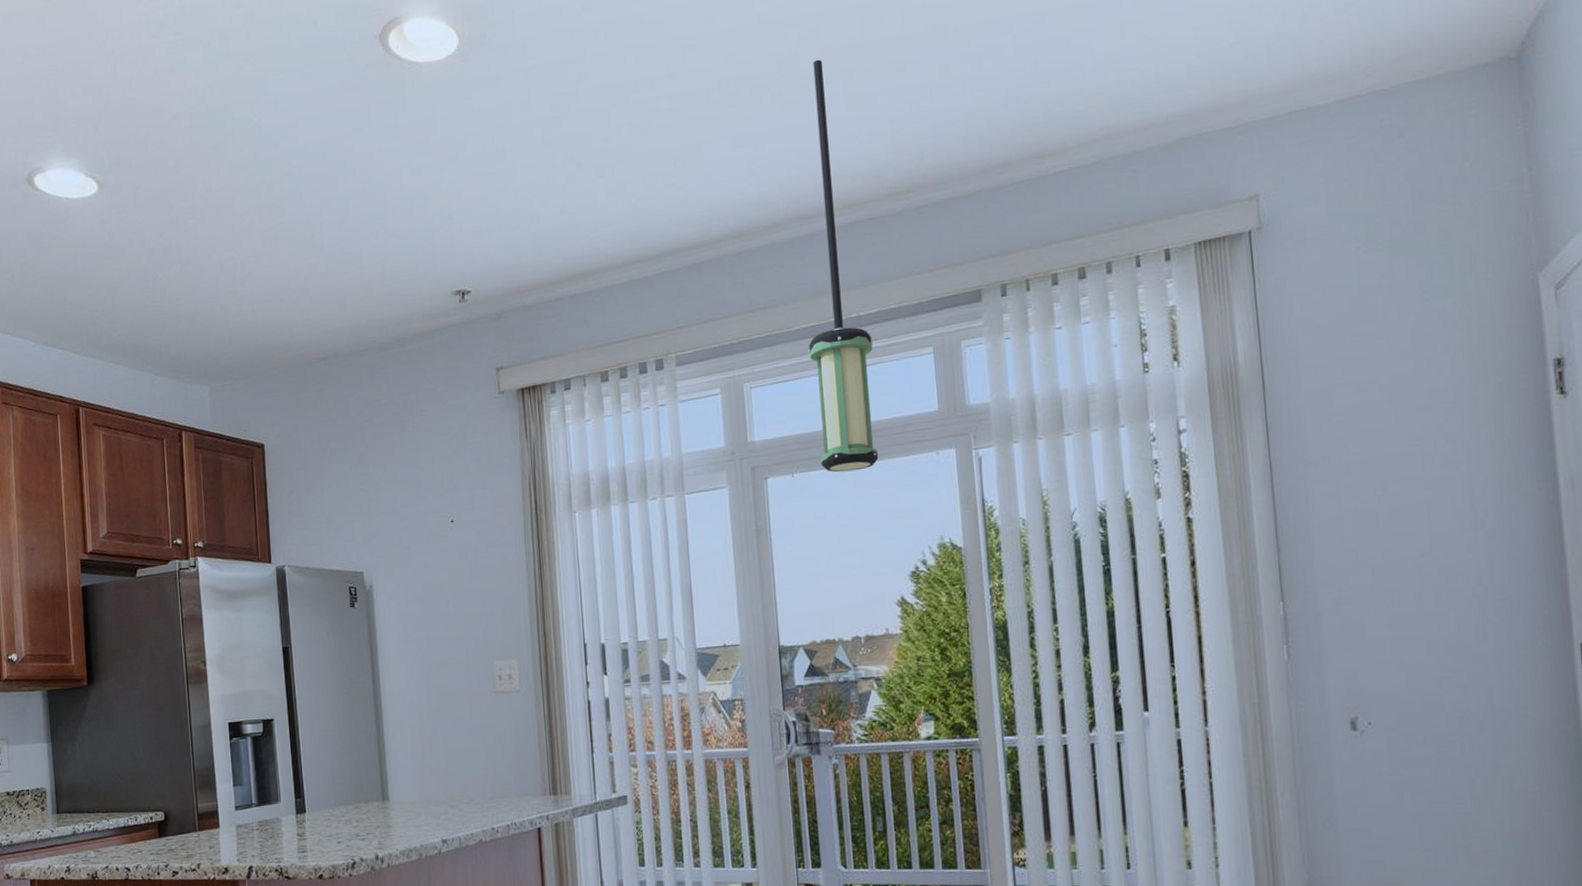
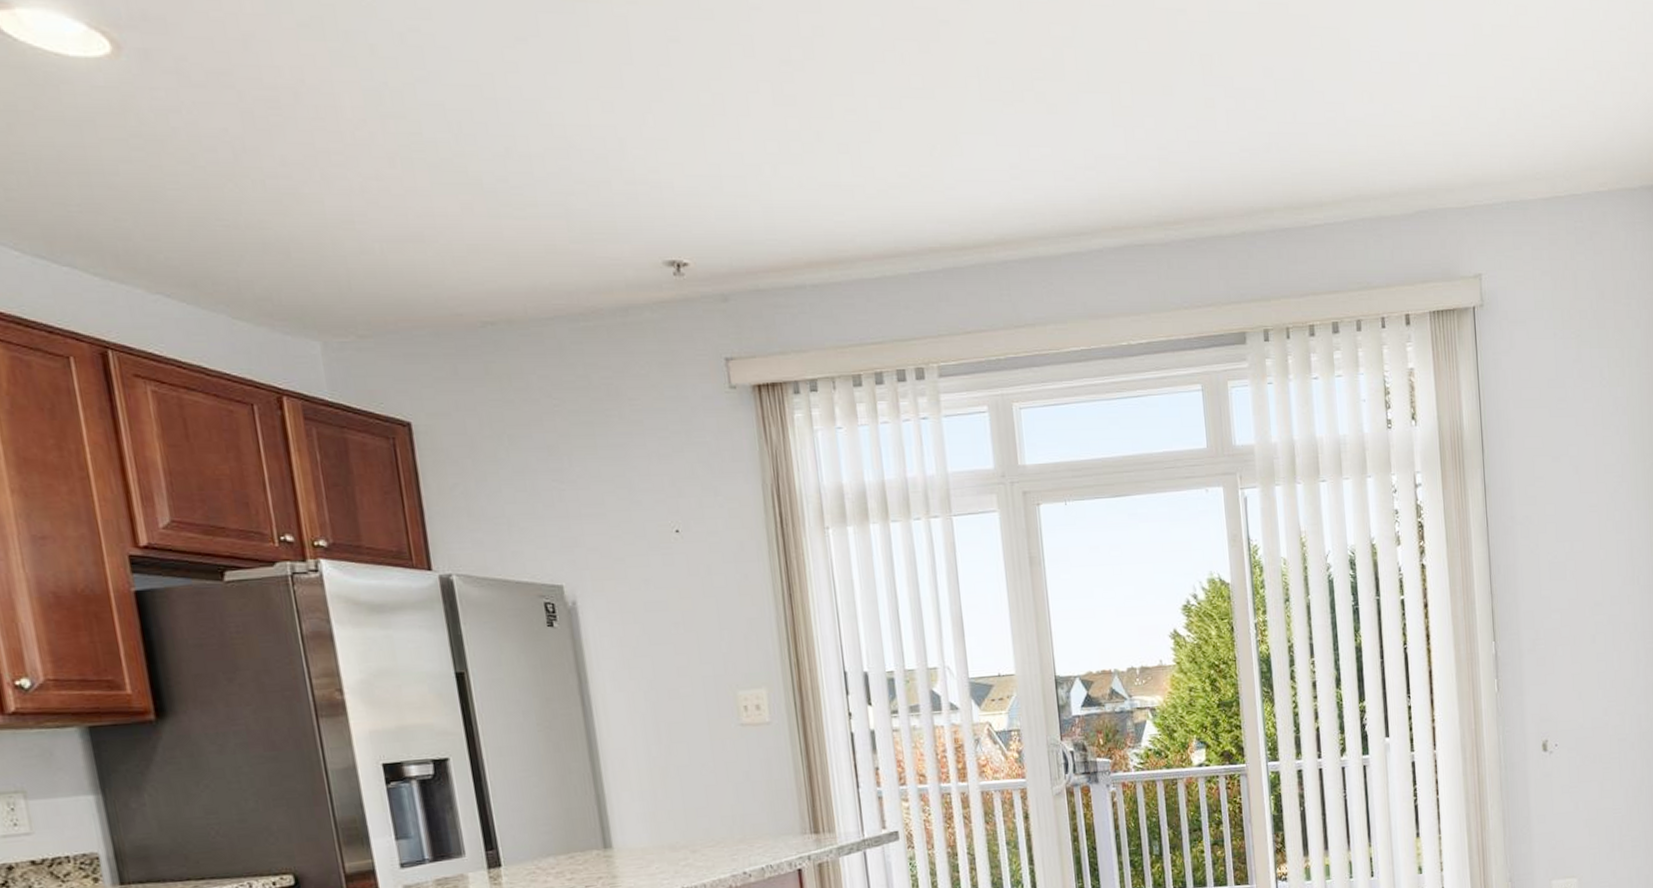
pendant light: present [808,59,879,473] -> none [1078,65,1151,503]

